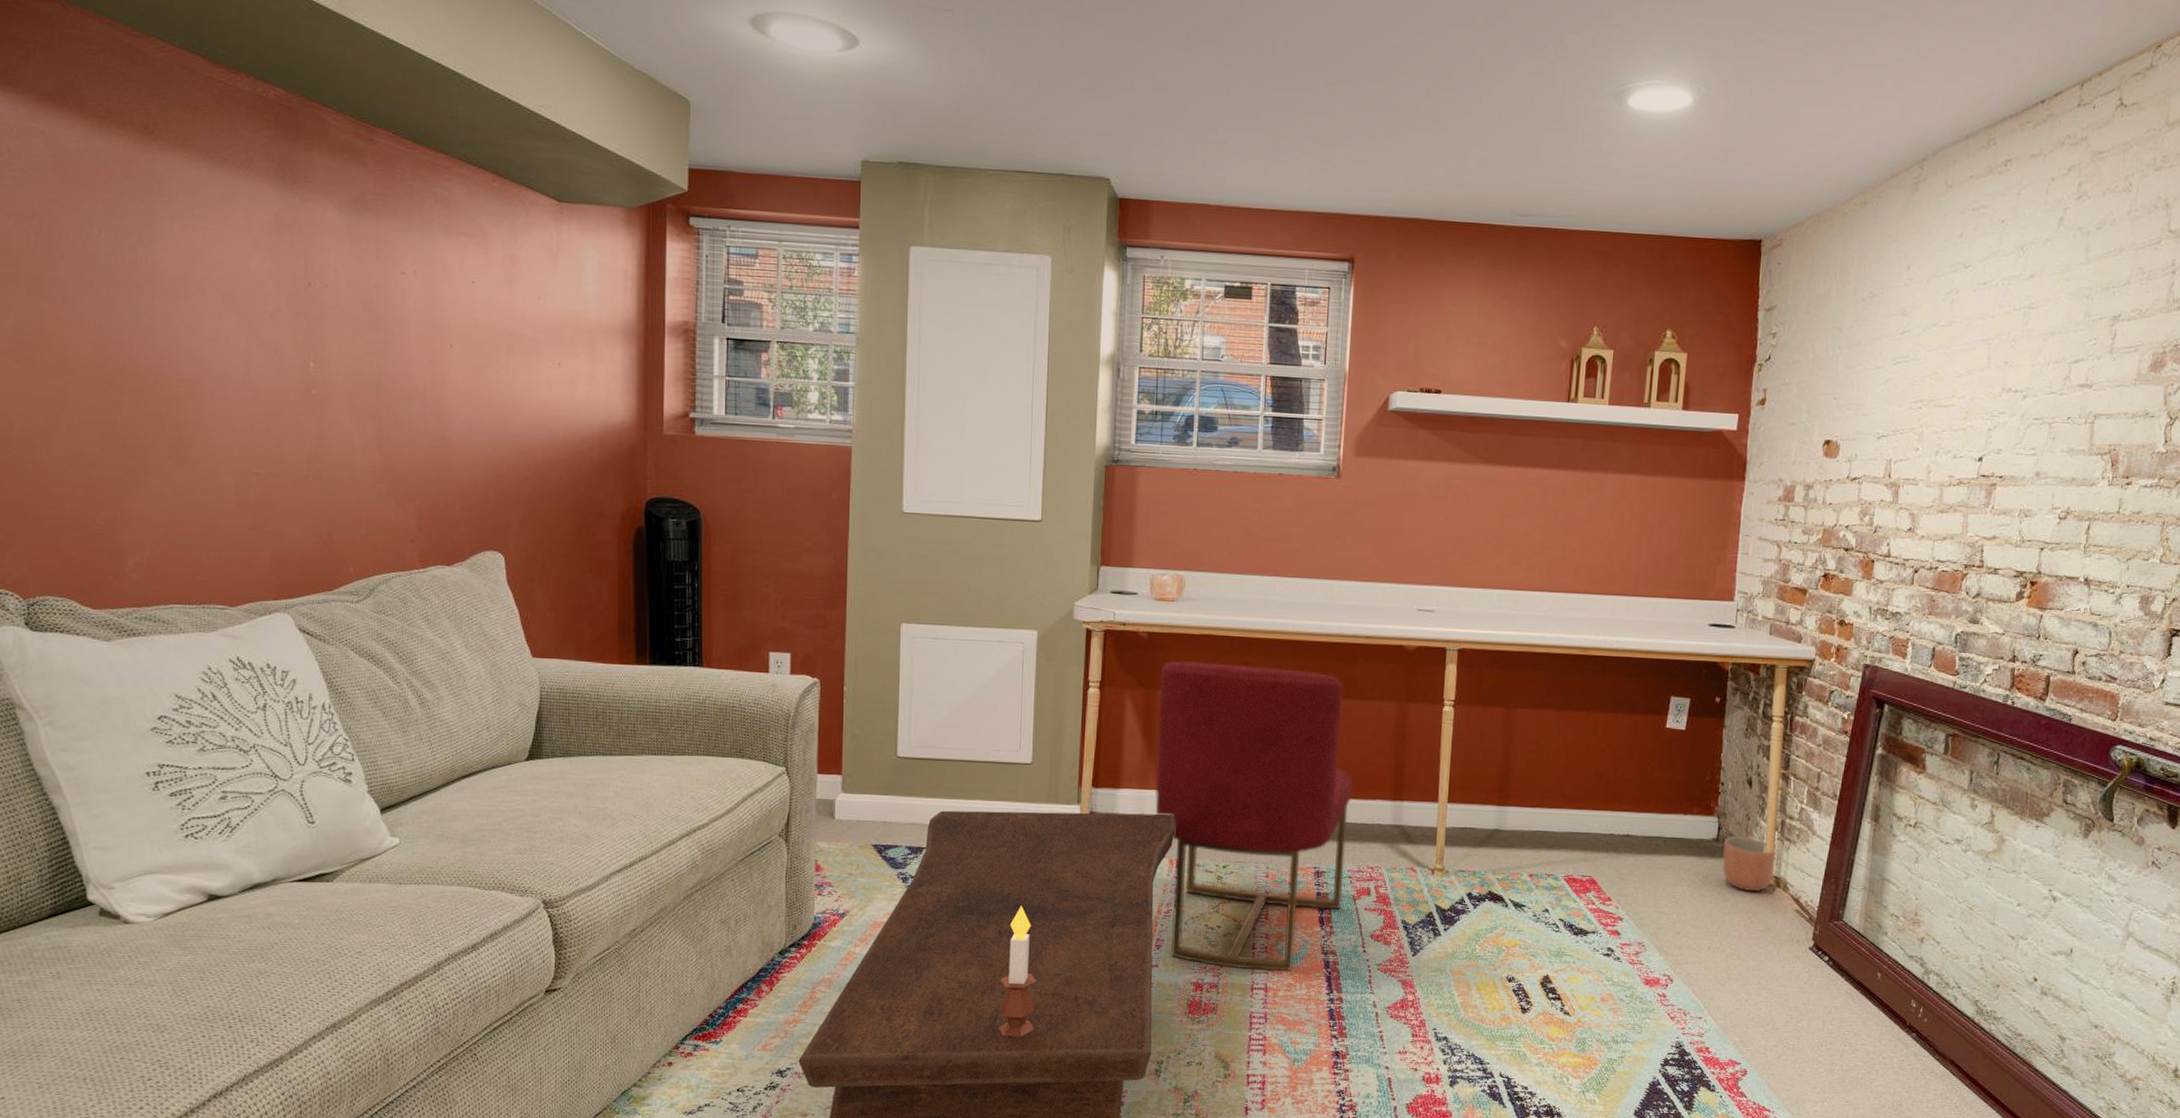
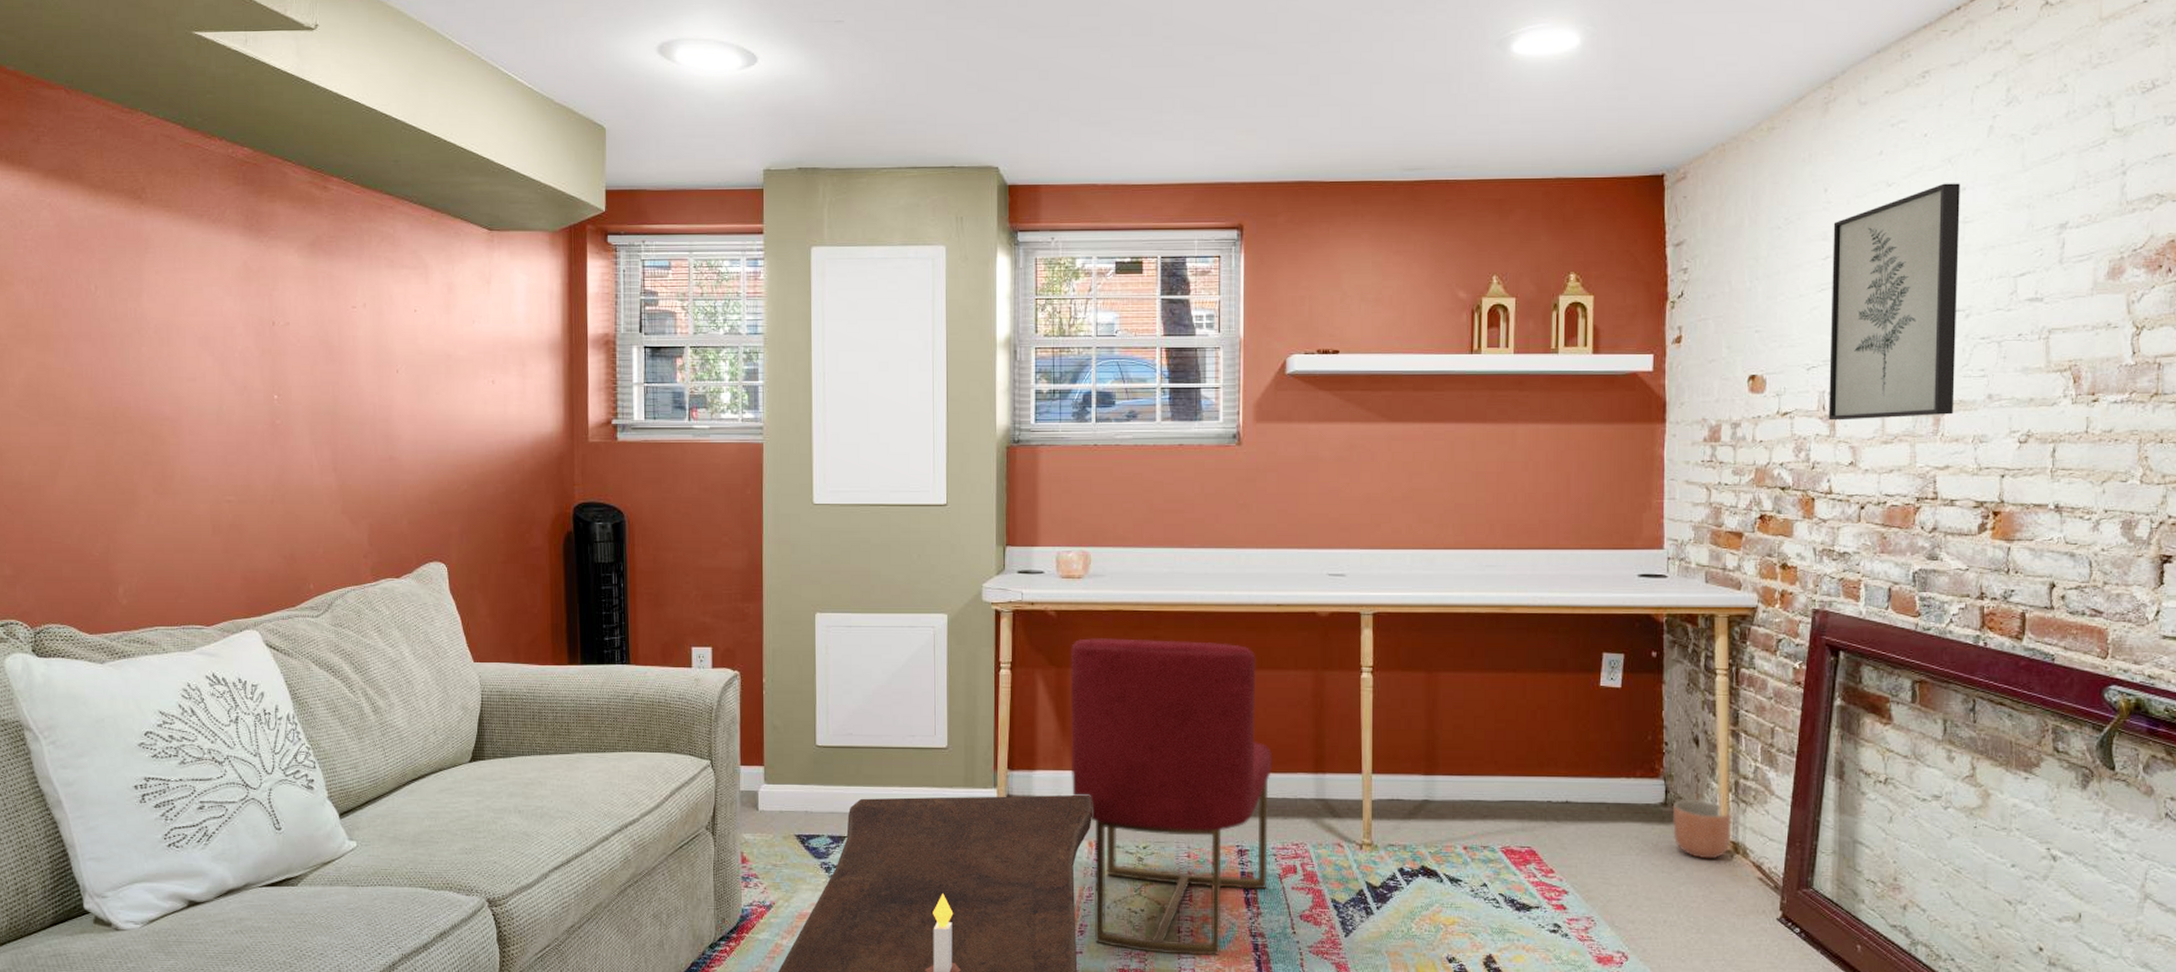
wall art: none [1893,269,2030,489] -> present [1828,183,1961,421]

